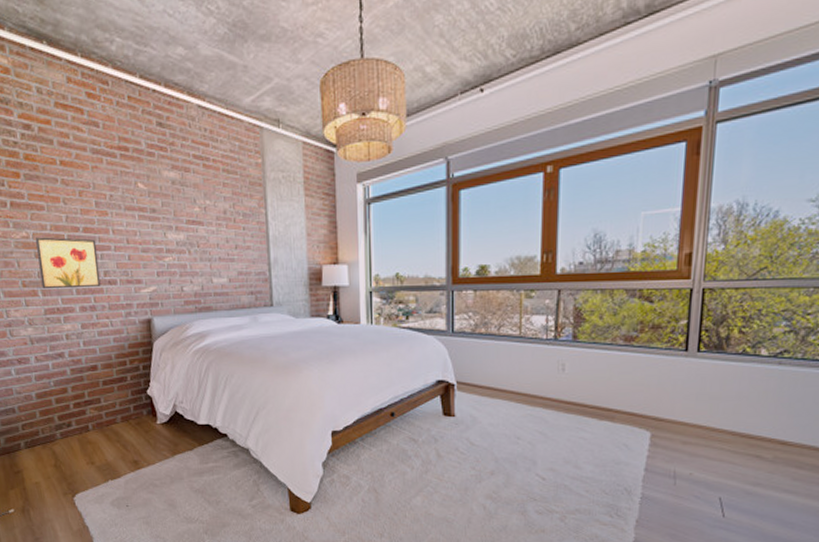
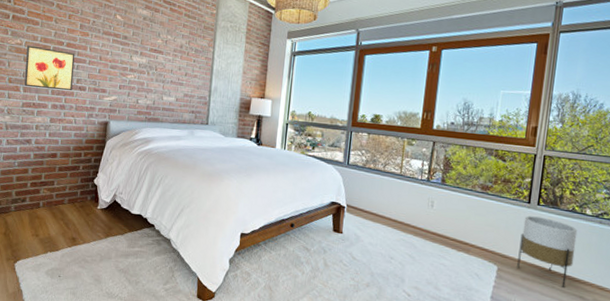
planter: none [675,366,751,447] -> present [517,215,578,287]

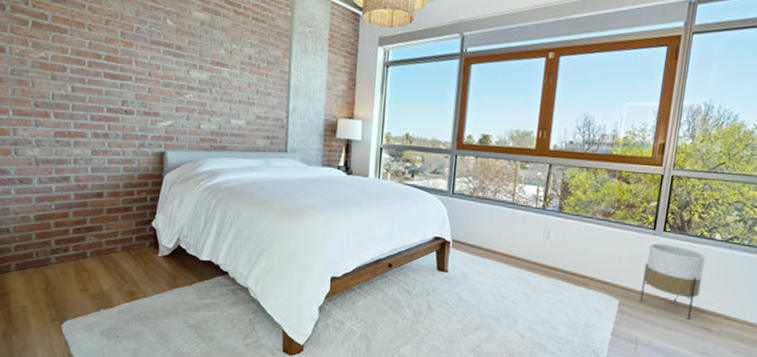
wall art: present [24,45,75,90] -> none [55,59,117,115]

